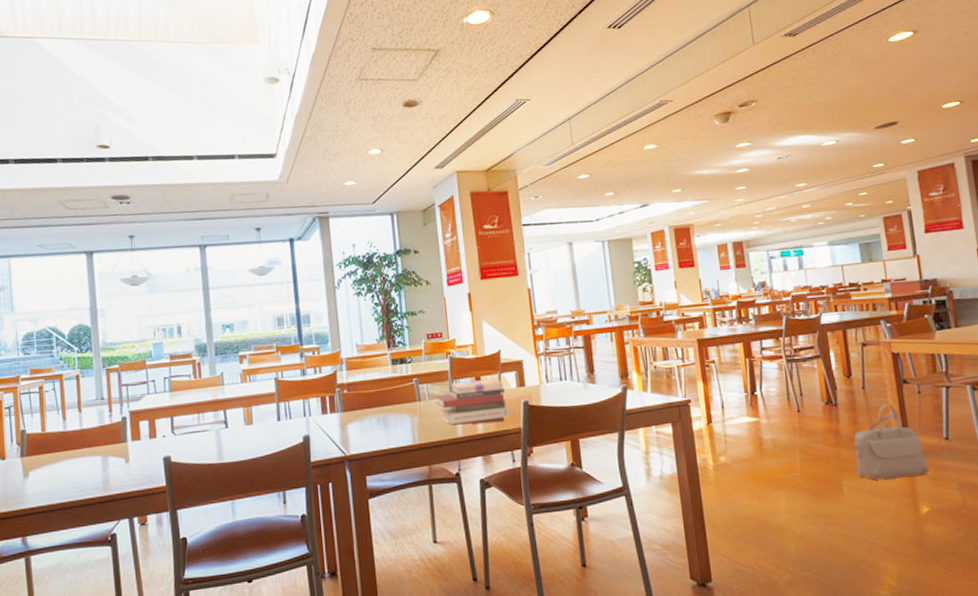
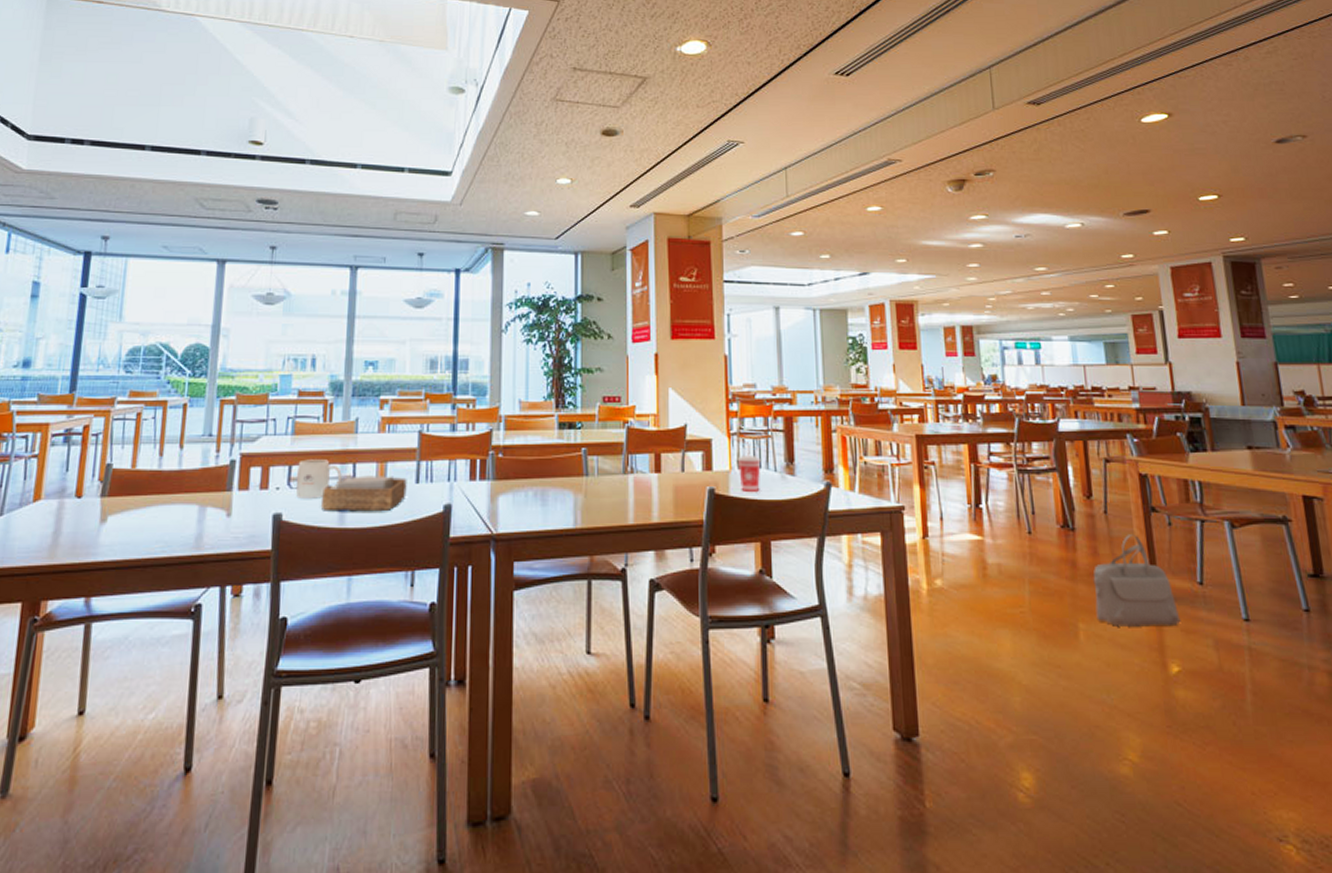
mug: none [178,409,216,444] -> present [296,459,342,500]
napkin holder: none [201,417,271,450] -> present [320,475,407,511]
books: present [435,379,511,425] -> none [606,458,693,510]
beverage cup: none [540,357,567,402] -> present [732,437,761,493]

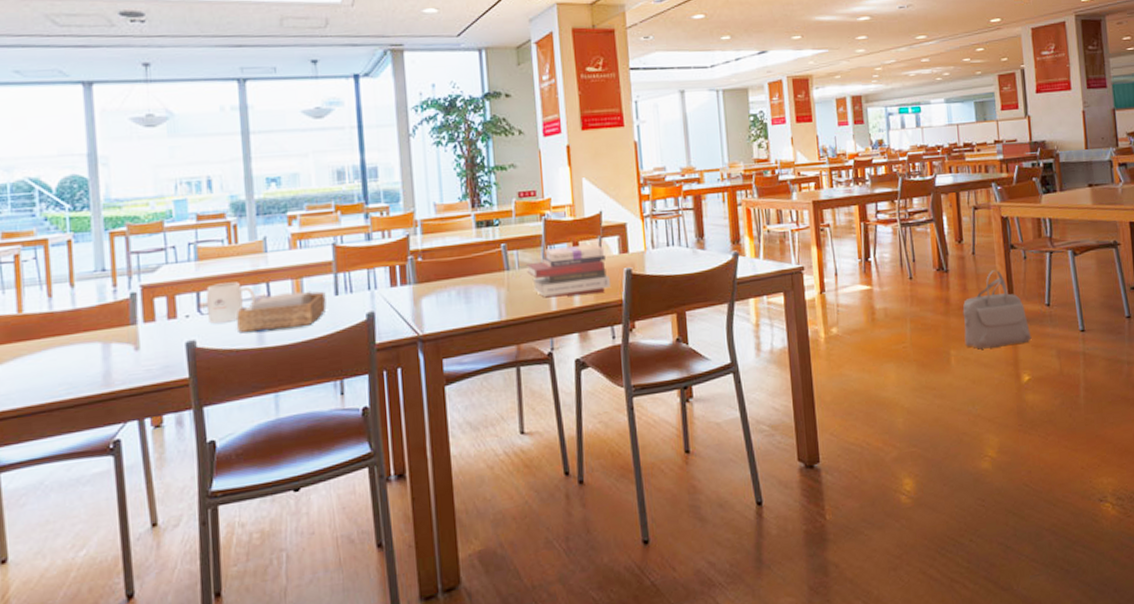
books: none [606,458,693,510] -> present [527,244,612,298]
beverage cup: present [732,437,761,493] -> none [645,219,674,270]

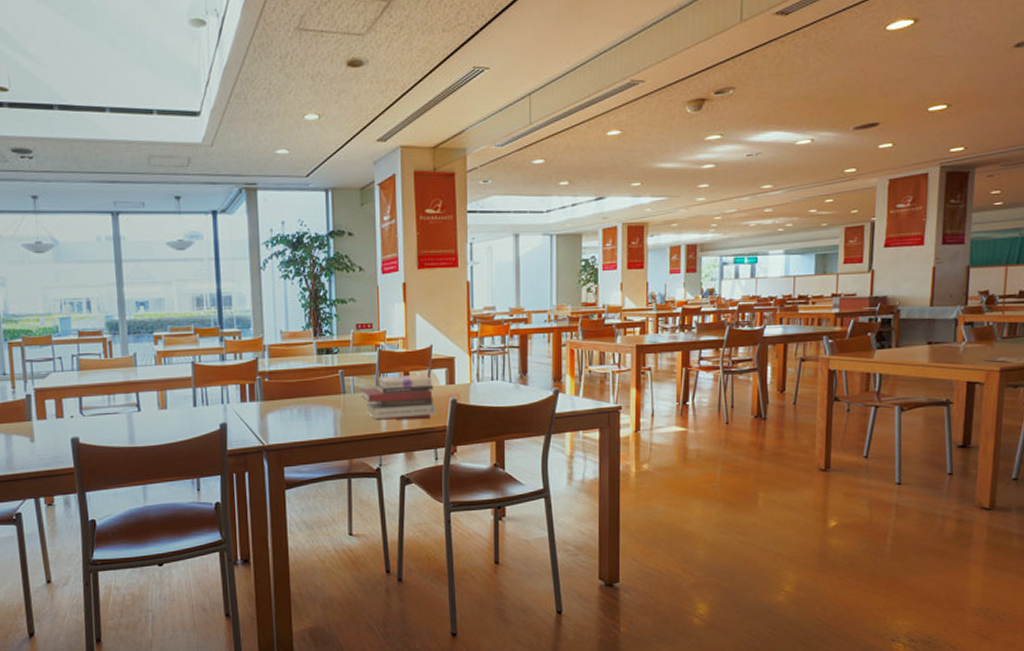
mug: present [205,282,256,325] -> none [86,390,127,426]
napkin holder: present [236,291,327,332] -> none [111,401,186,433]
handbag: present [962,270,1032,349] -> none [774,420,844,494]

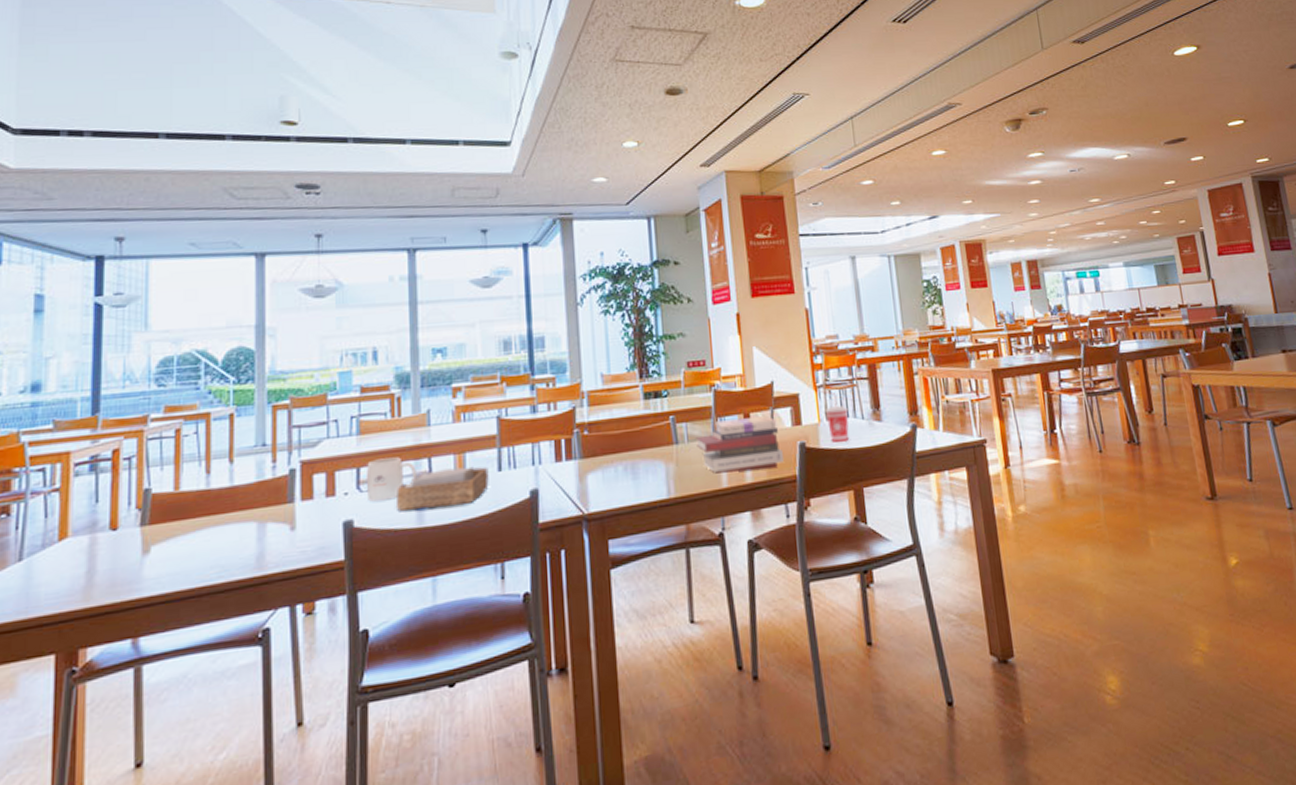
mug: none [86,390,127,426] -> present [365,457,417,503]
napkin holder: none [111,401,186,433] -> present [395,466,489,511]
beverage cup: none [473,354,498,402] -> present [818,389,849,444]

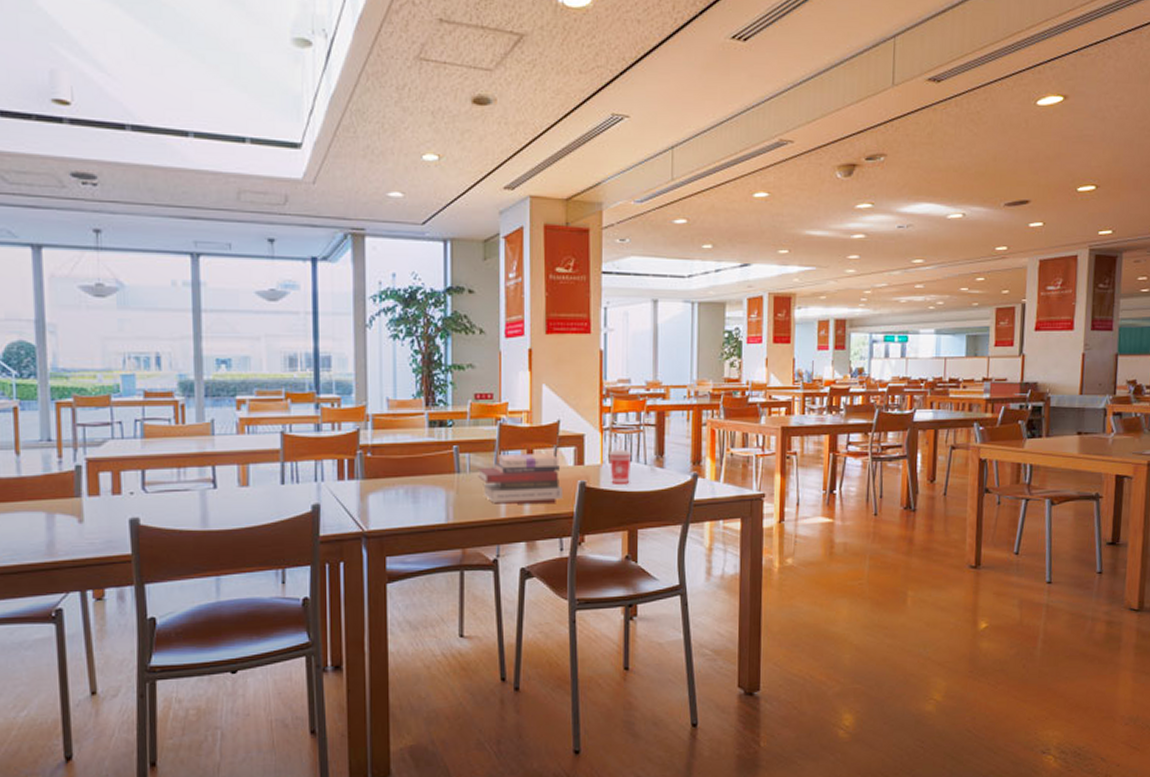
mug: present [365,457,417,503] -> none [150,463,201,504]
napkin holder: present [395,466,489,511] -> none [180,477,272,513]

